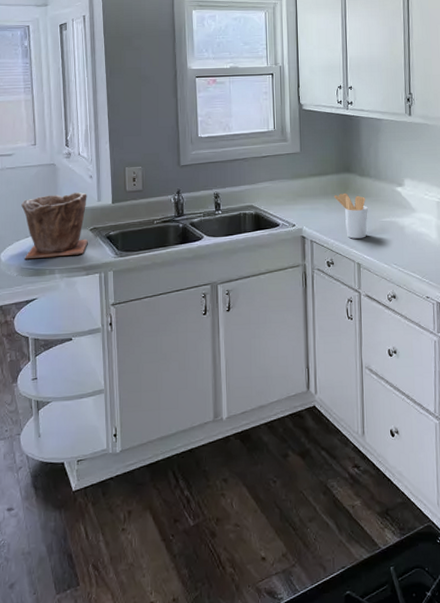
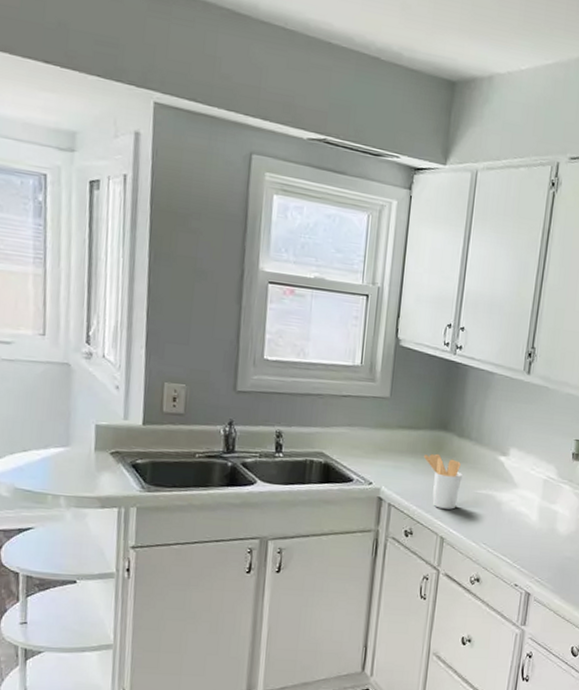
plant pot: present [21,191,88,260] -> none [19,402,111,482]

